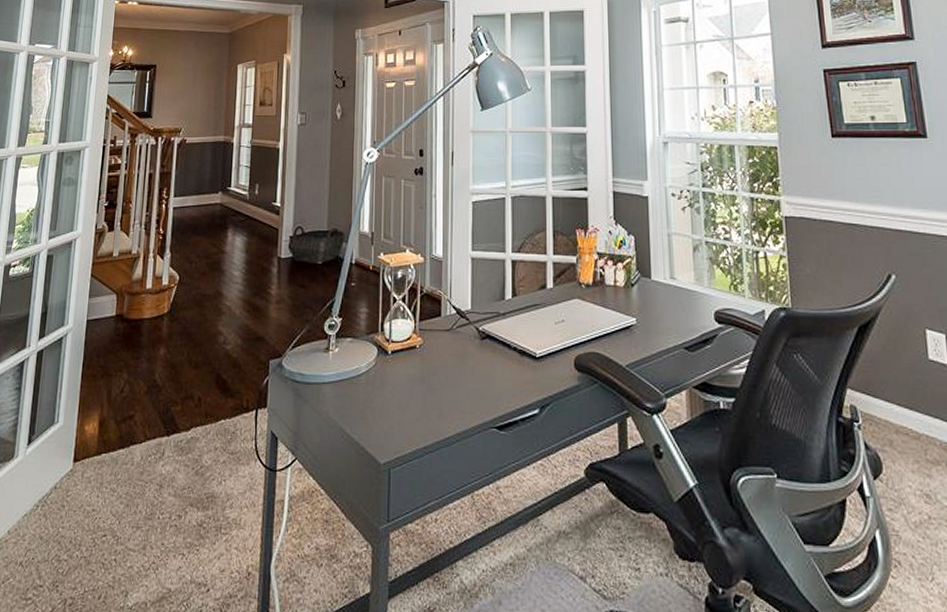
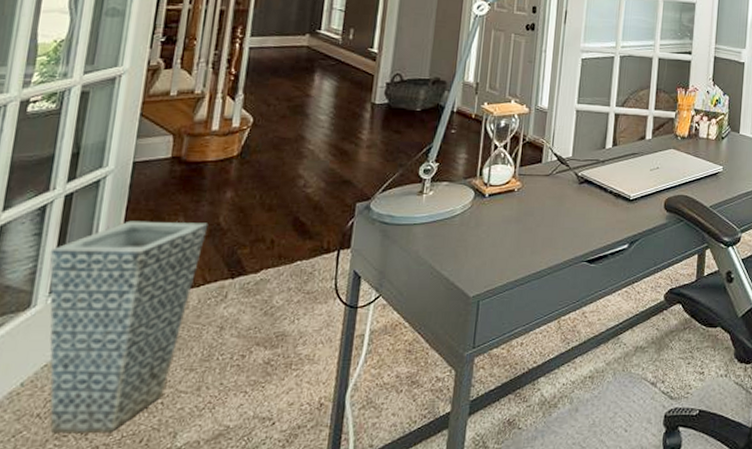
vase: none [27,376,147,586] -> present [49,220,209,434]

